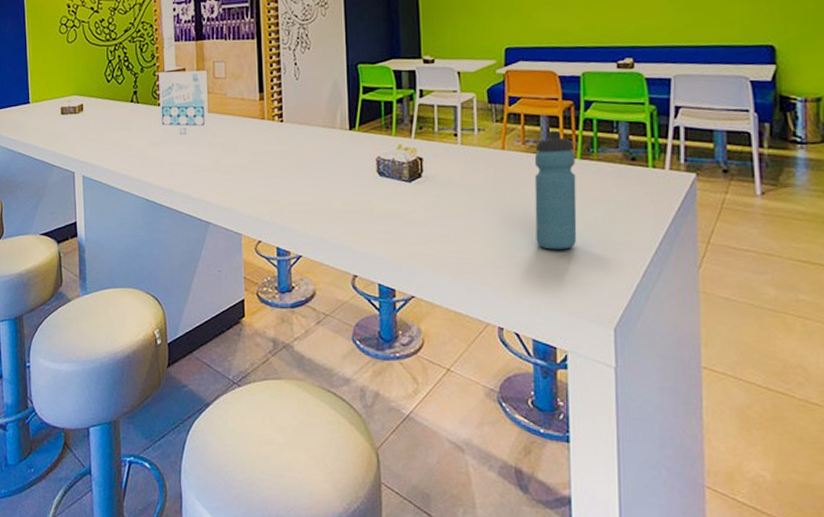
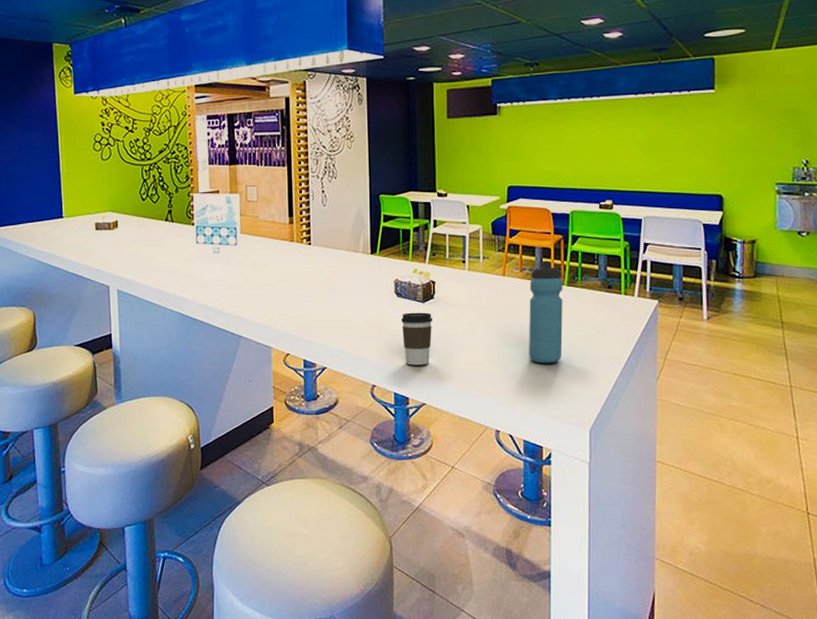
coffee cup: none [385,193,422,253] -> present [401,312,433,365]

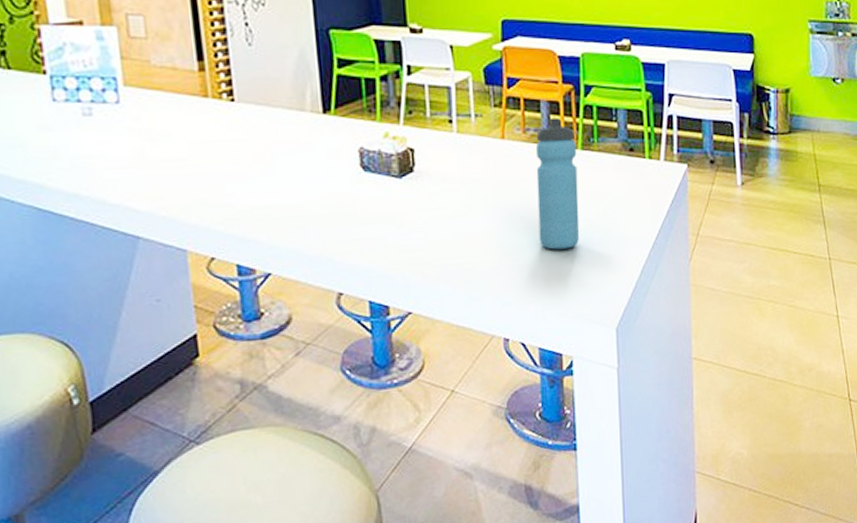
coffee cup: present [401,312,433,365] -> none [372,191,415,263]

